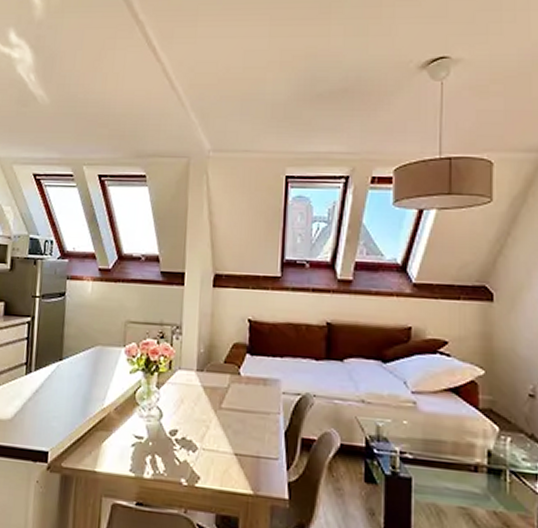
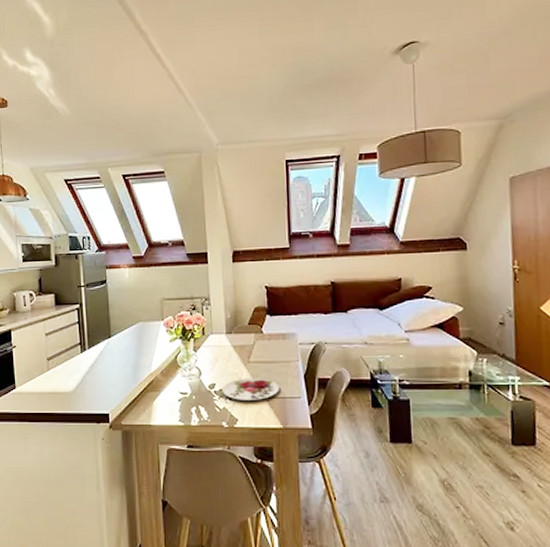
plate: none [185,427,254,457] -> present [222,378,279,400]

